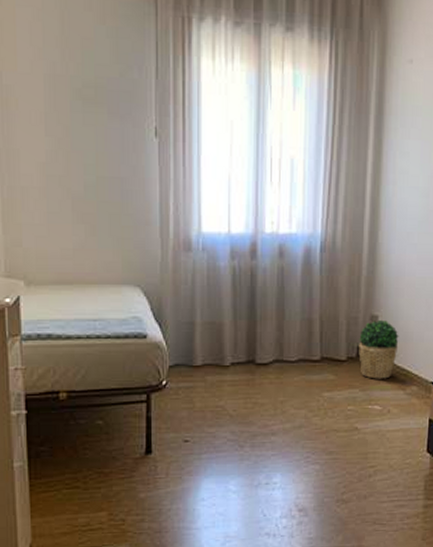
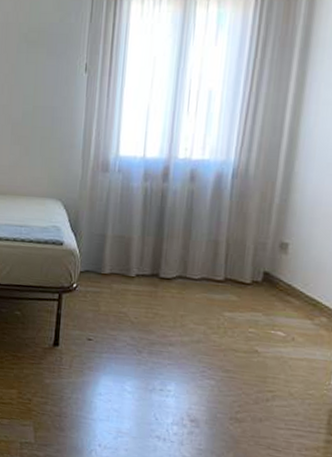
potted plant: present [359,319,399,379] -> none [264,247,310,307]

